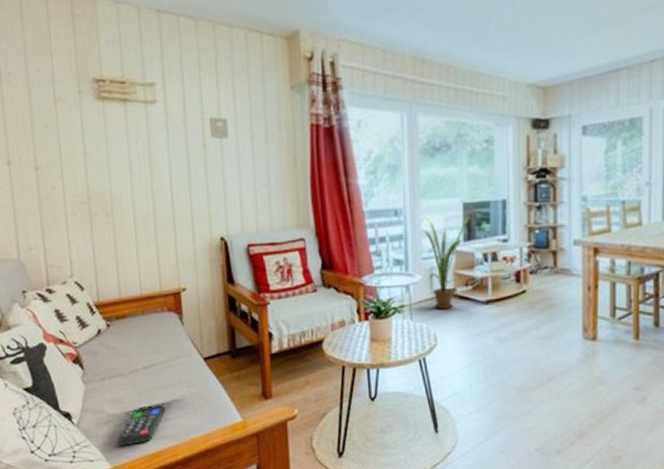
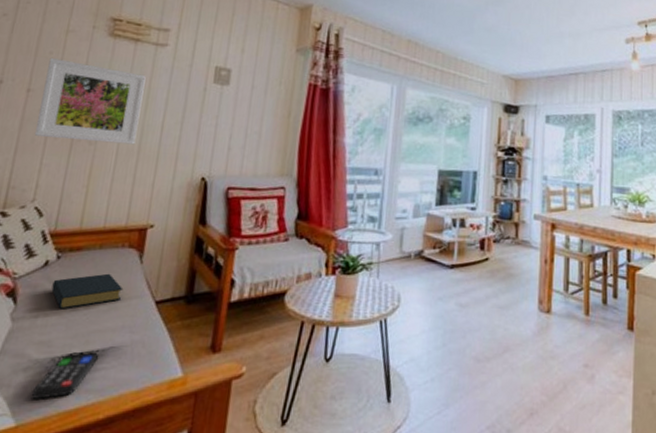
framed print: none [47,132,150,214] -> present [34,58,146,145]
hardback book: none [109,336,172,371] -> present [51,273,124,309]
house plant: present [421,217,470,309] -> none [397,179,443,270]

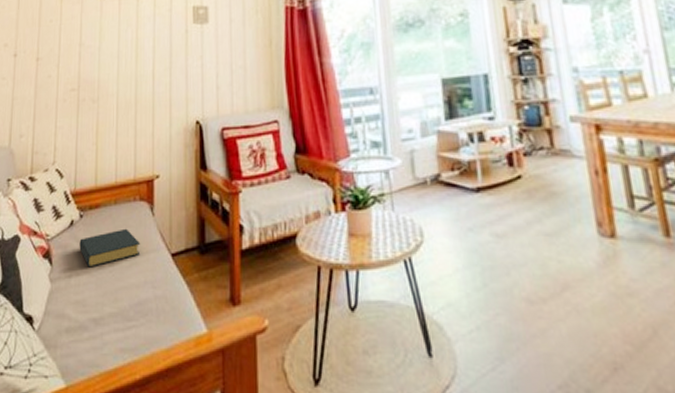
remote control: present [31,350,99,399] -> none [75,308,127,359]
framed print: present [34,58,146,145] -> none [47,25,132,101]

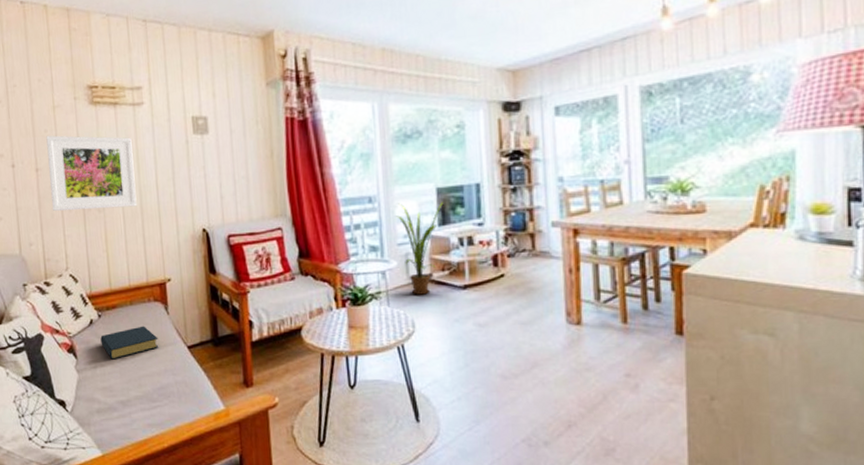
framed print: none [47,25,132,101] -> present [46,135,137,211]
house plant: none [398,93,450,198] -> present [395,201,444,295]

